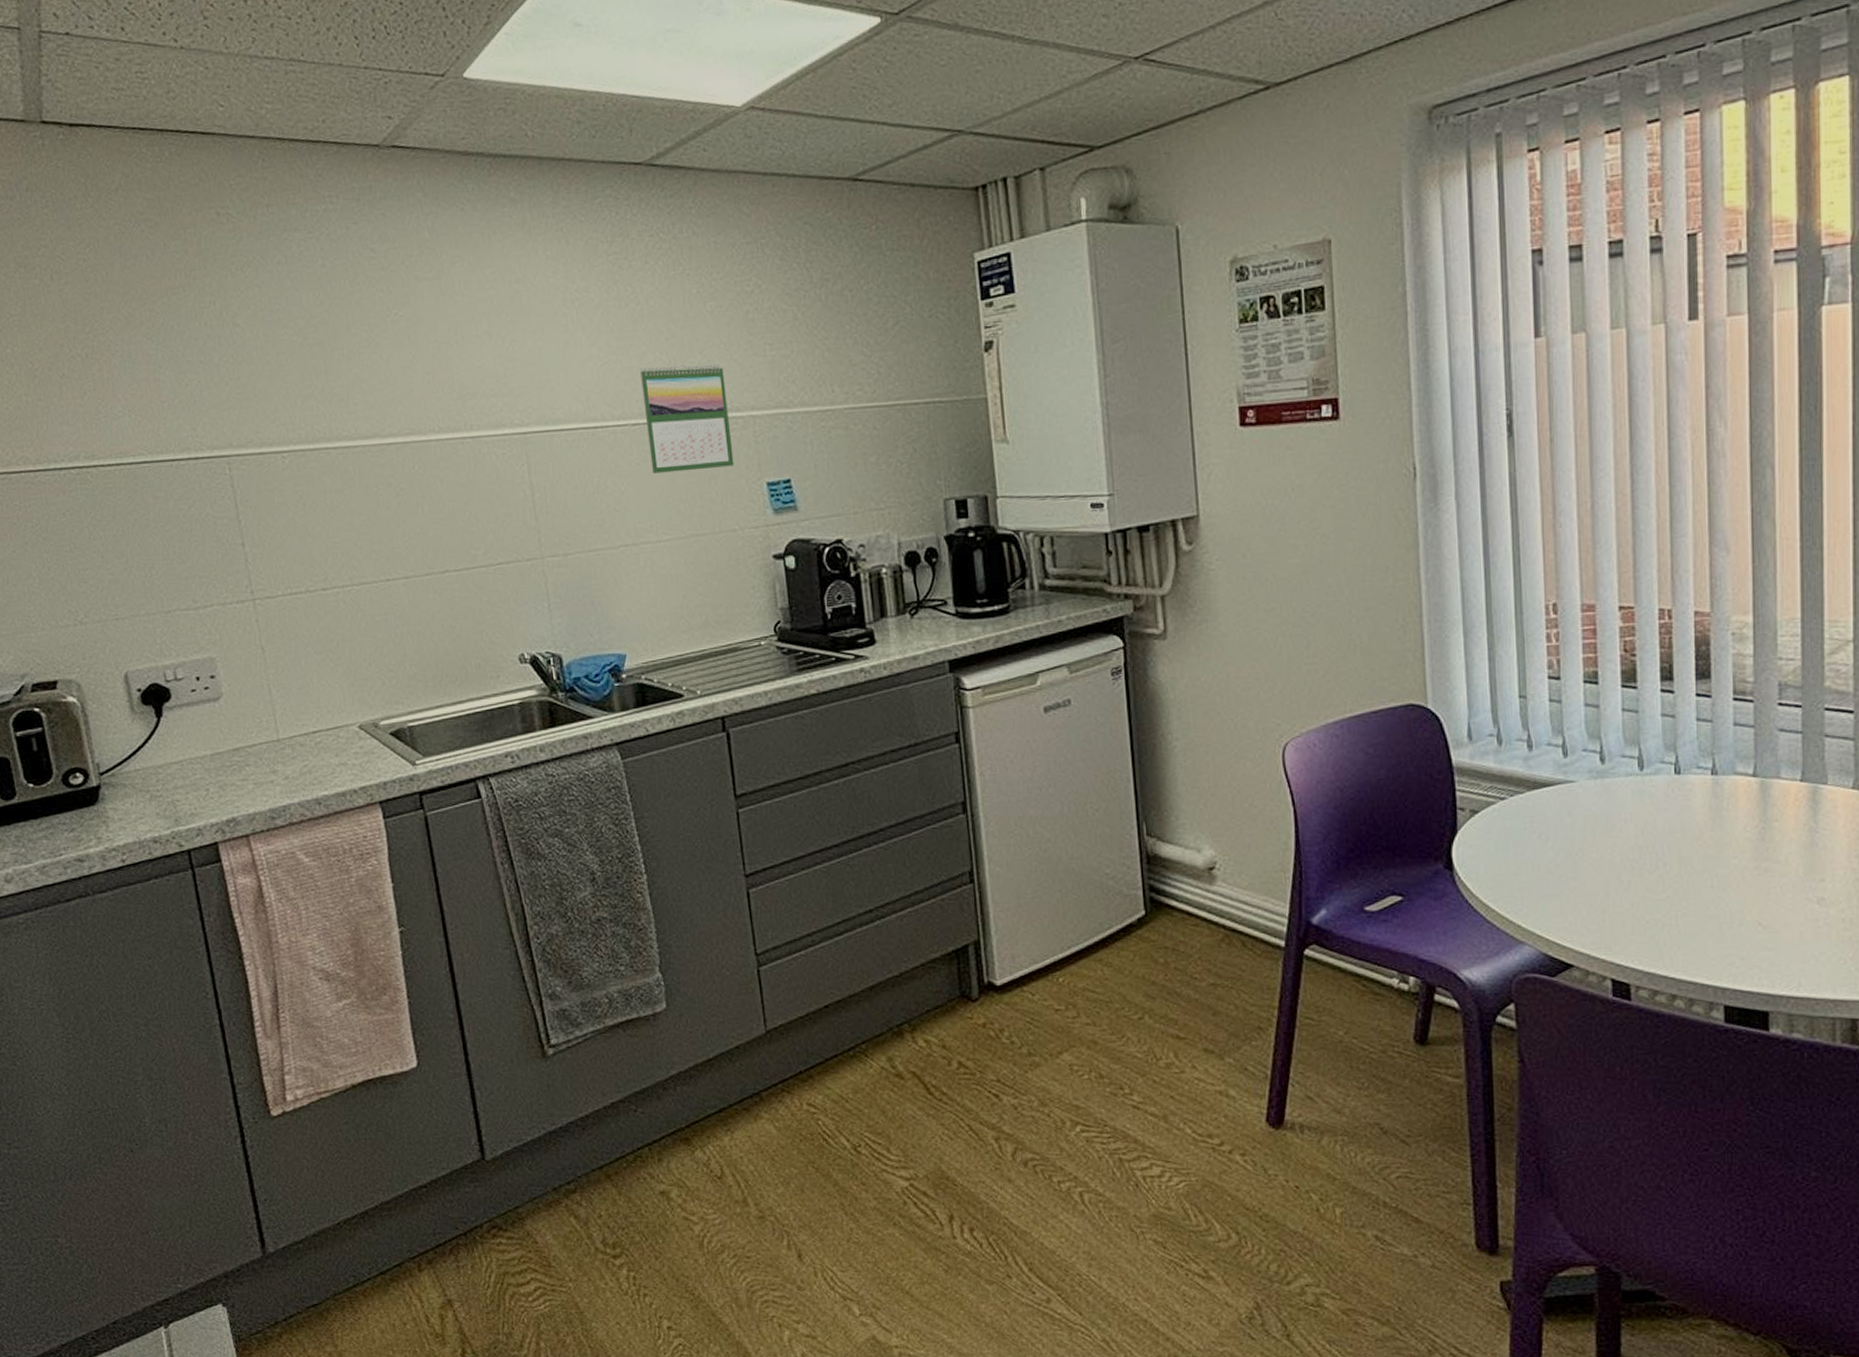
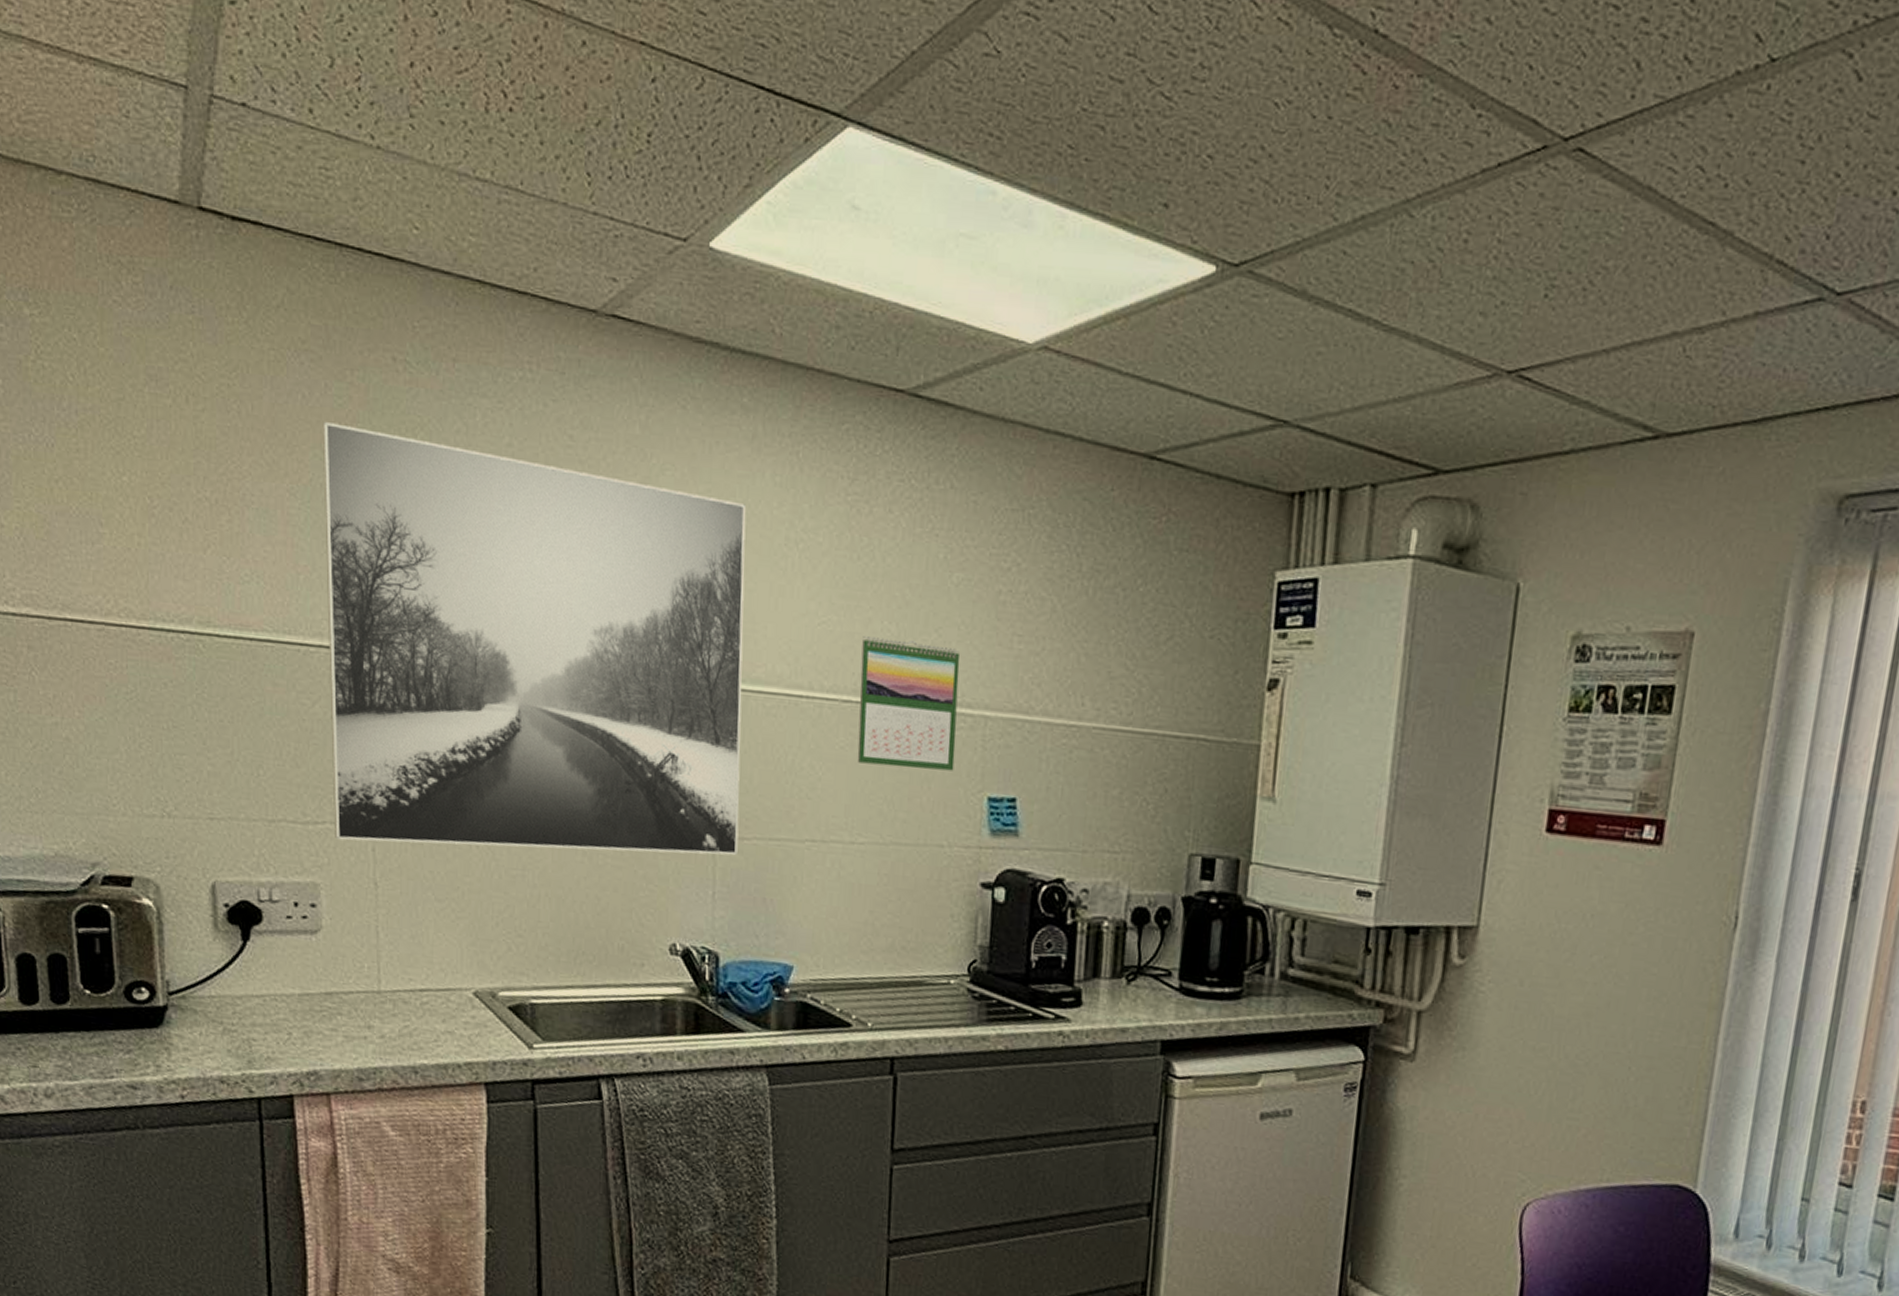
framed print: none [166,274,564,618] -> present [322,422,747,856]

